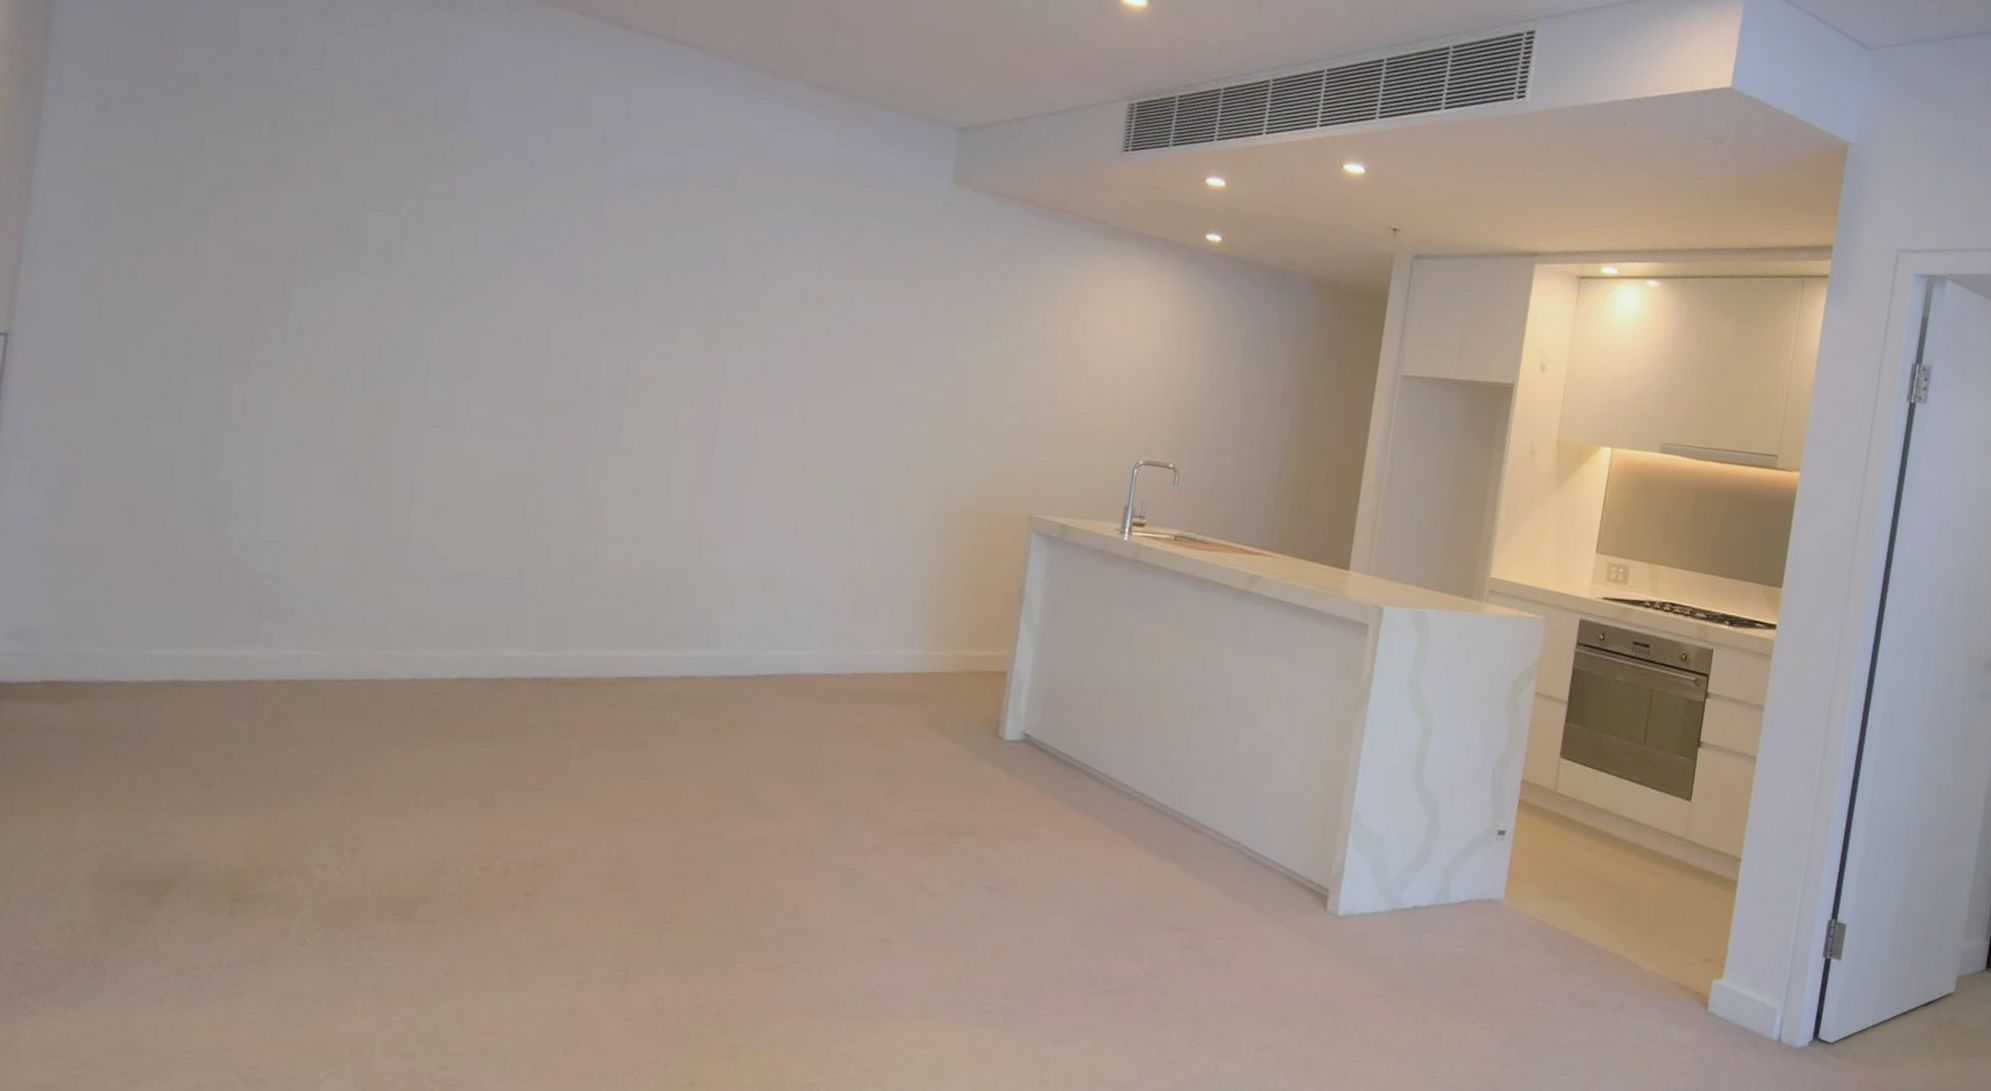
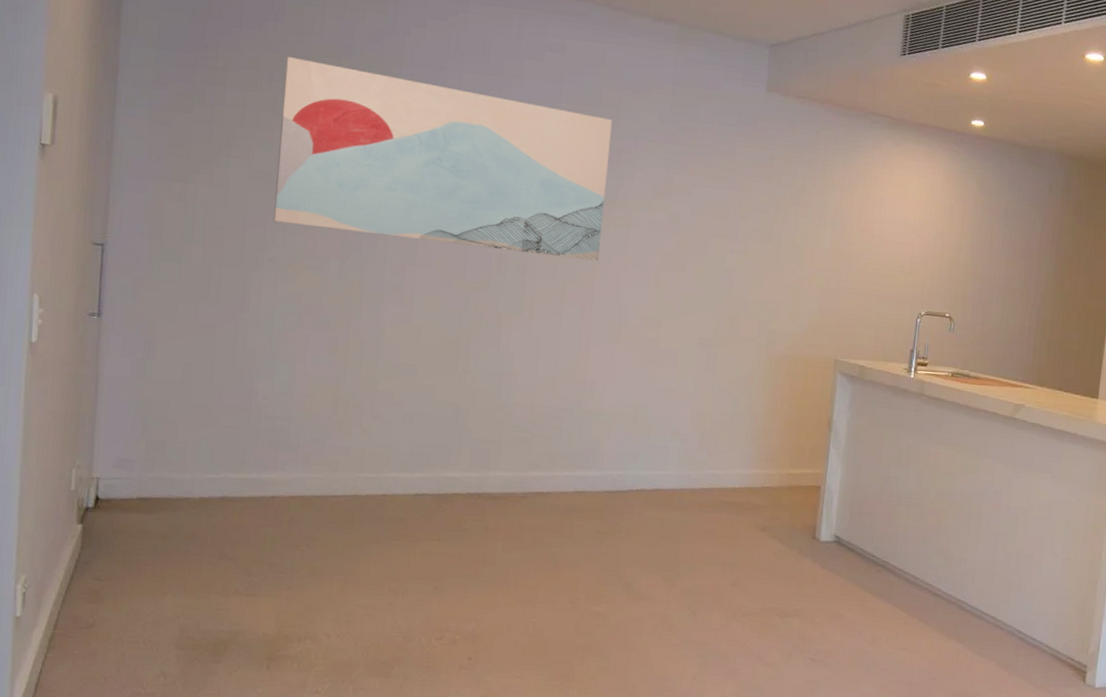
wall art: none [268,98,750,383] -> present [273,56,612,261]

